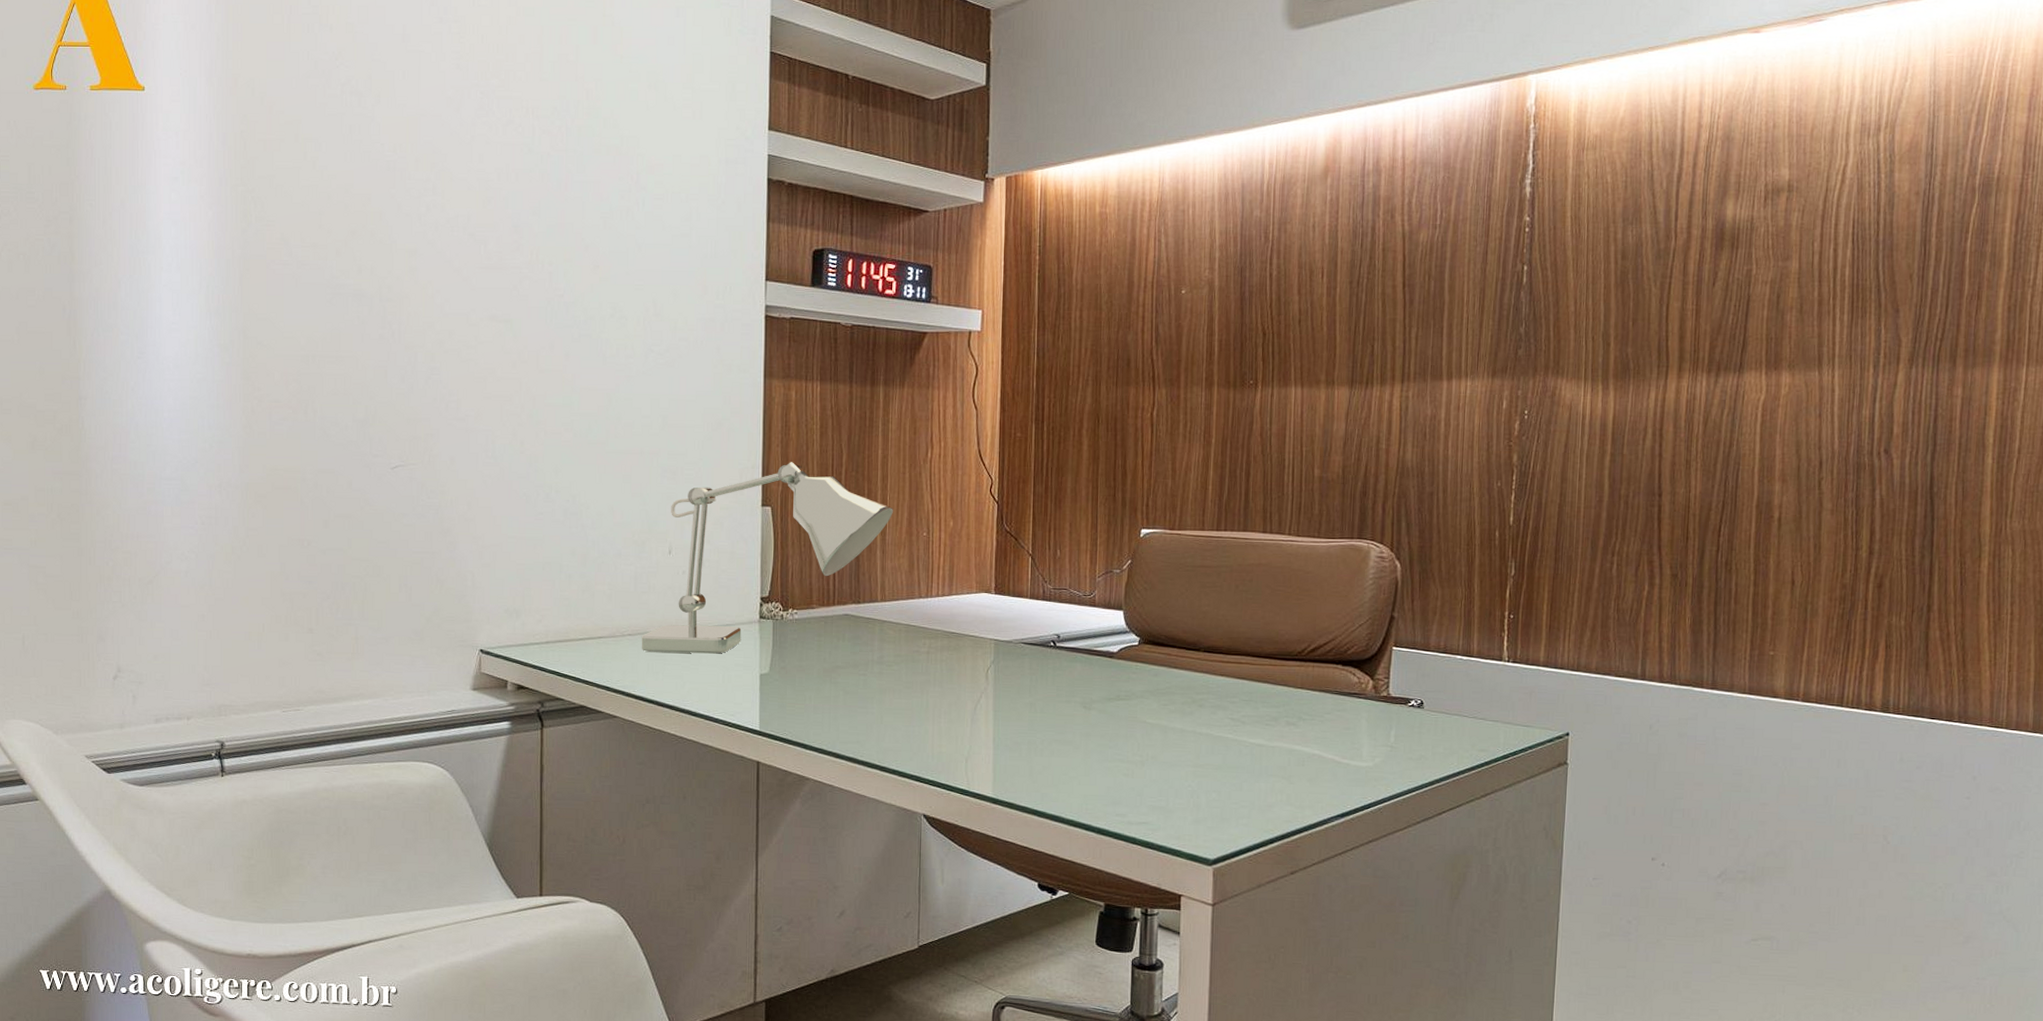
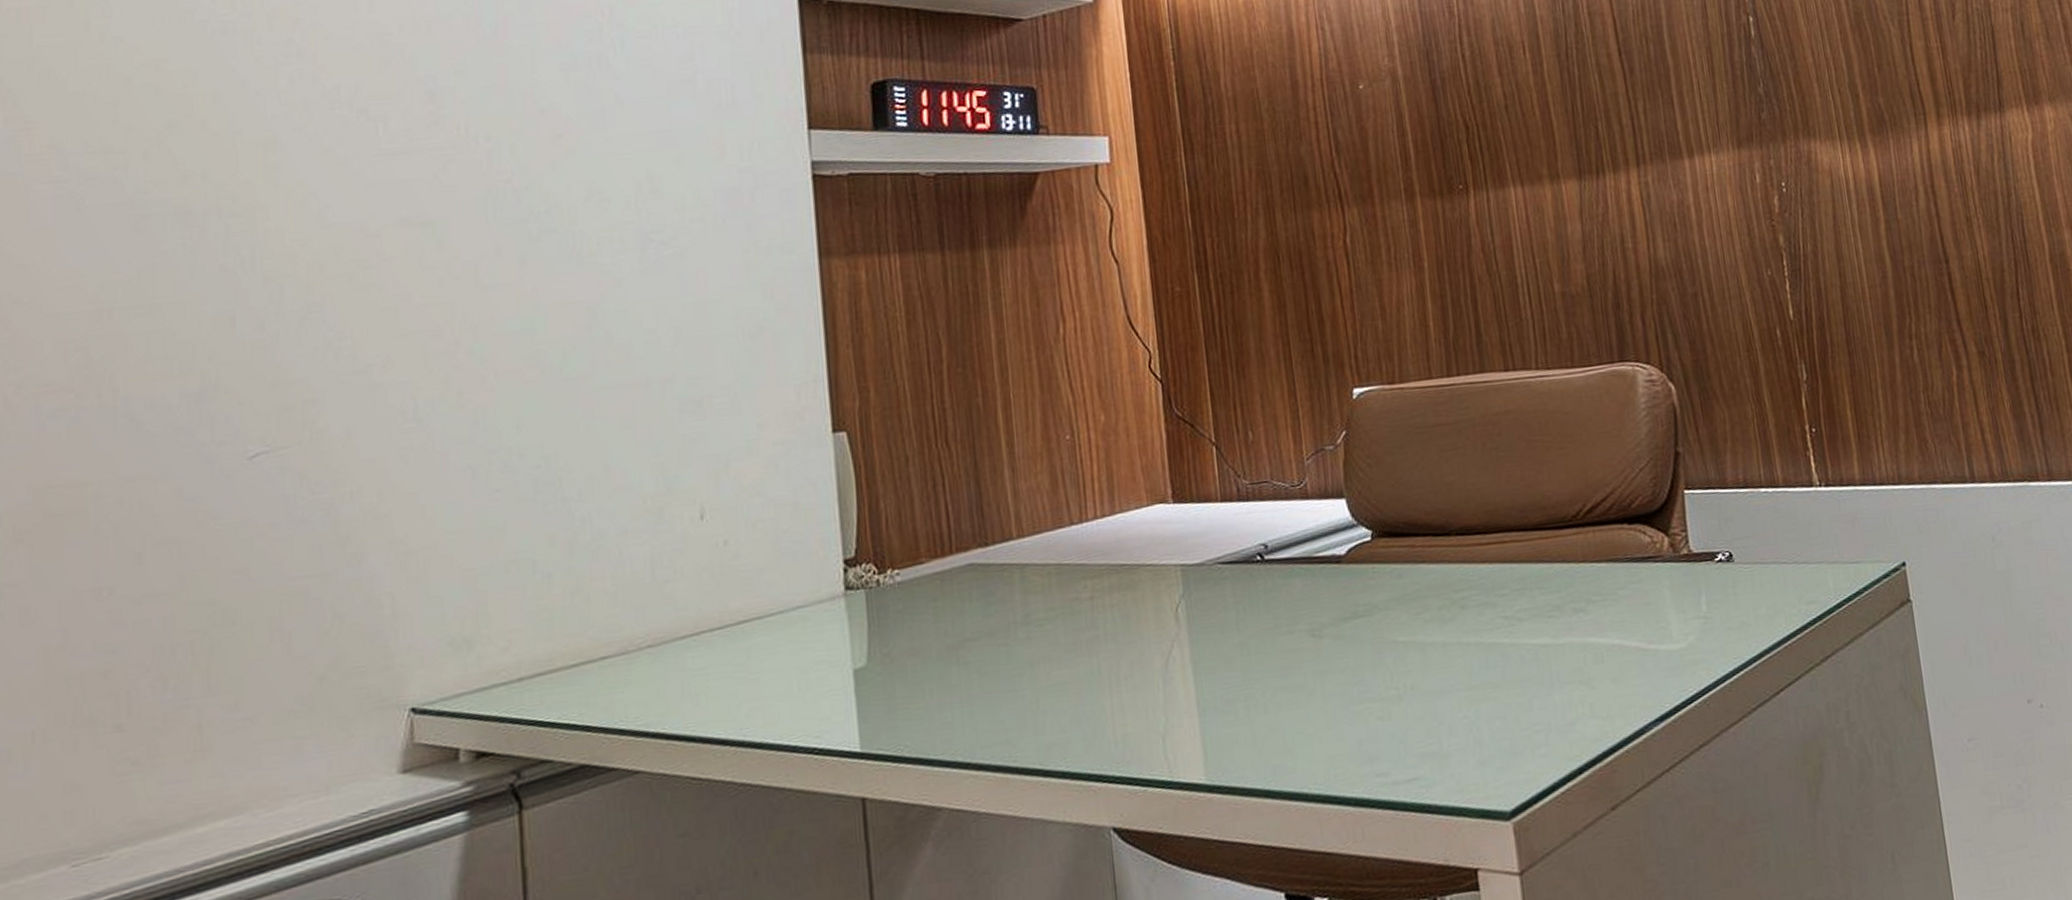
desk lamp: present [641,462,893,654] -> none [668,366,1021,667]

